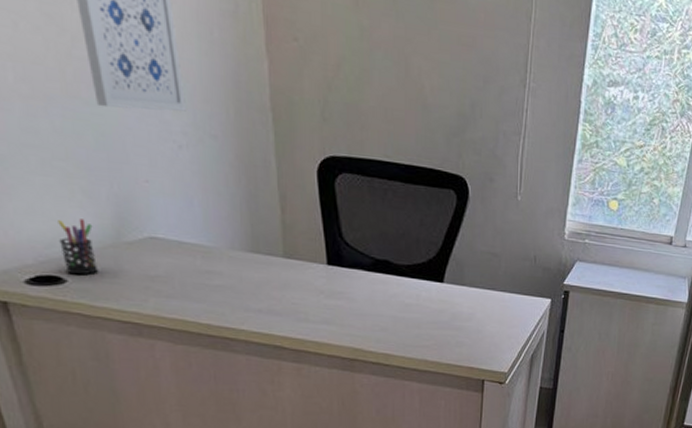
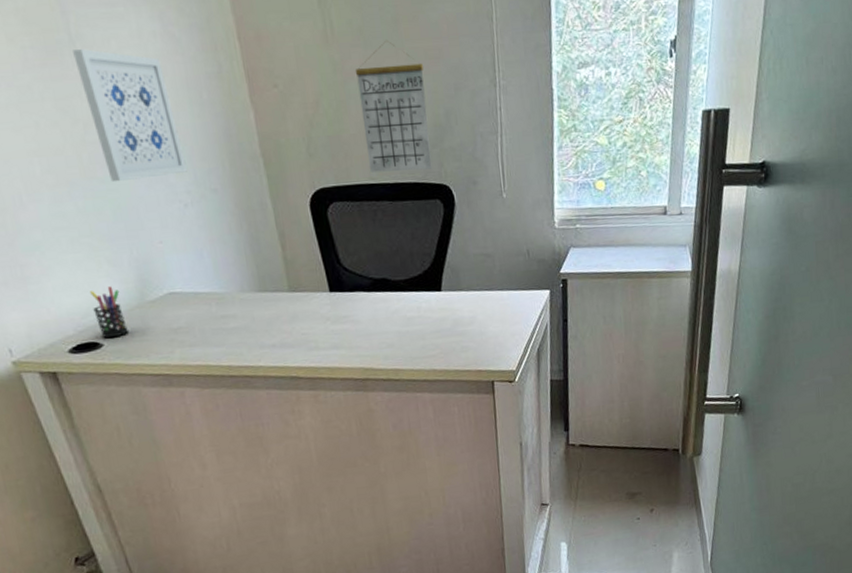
calendar: none [383,17,454,158] -> present [355,41,433,173]

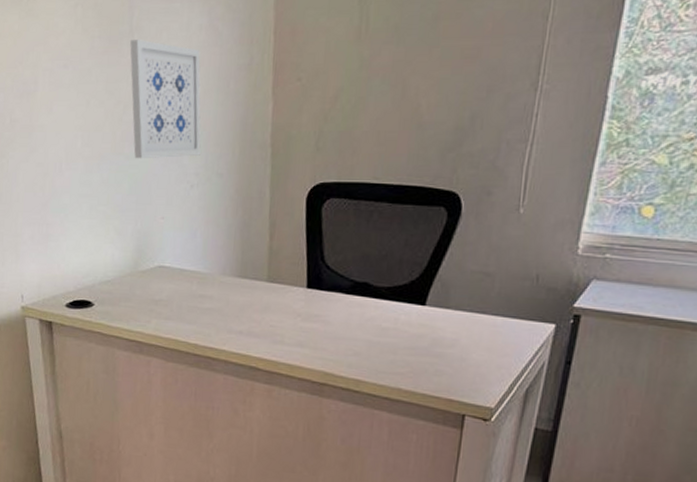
pen holder: present [90,286,128,339] -> none [93,252,118,300]
calendar: present [355,41,433,173] -> none [375,39,456,174]

